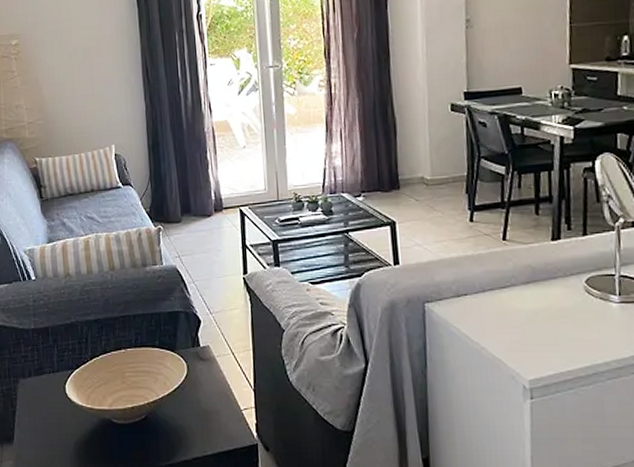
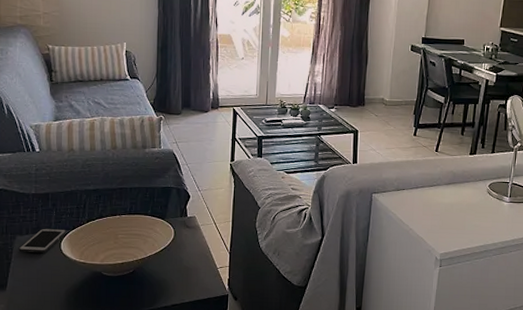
cell phone: none [22,368,70,399] -> present [18,228,66,254]

